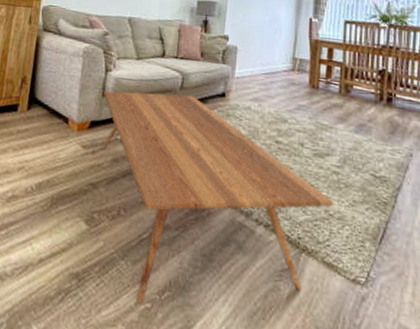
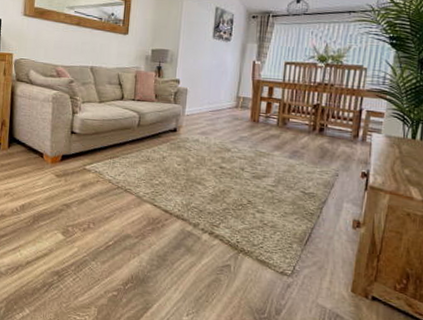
coffee table: present [102,90,333,304] -> none [71,129,267,292]

